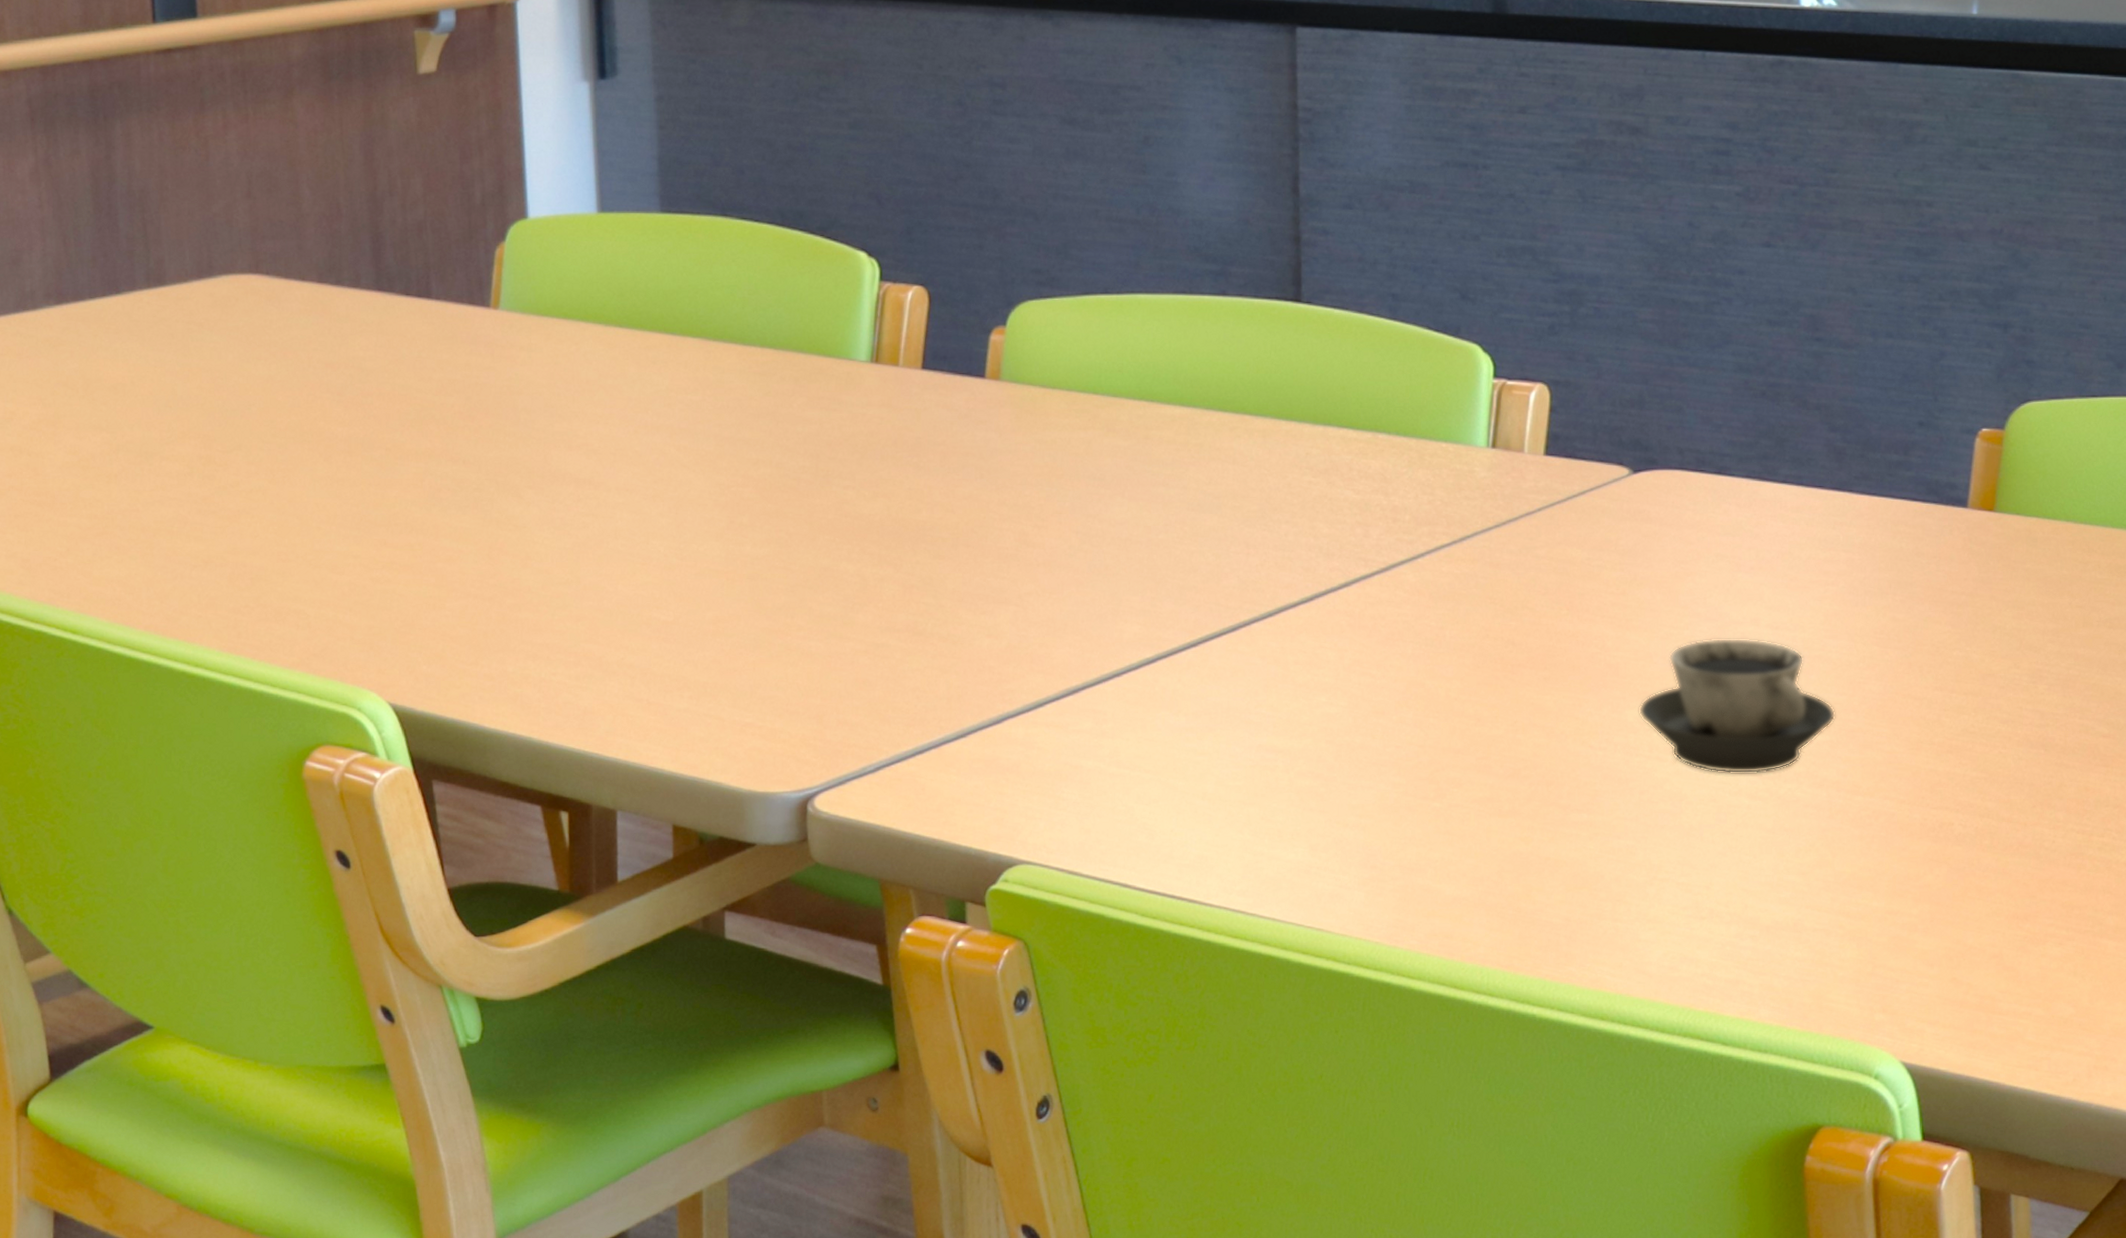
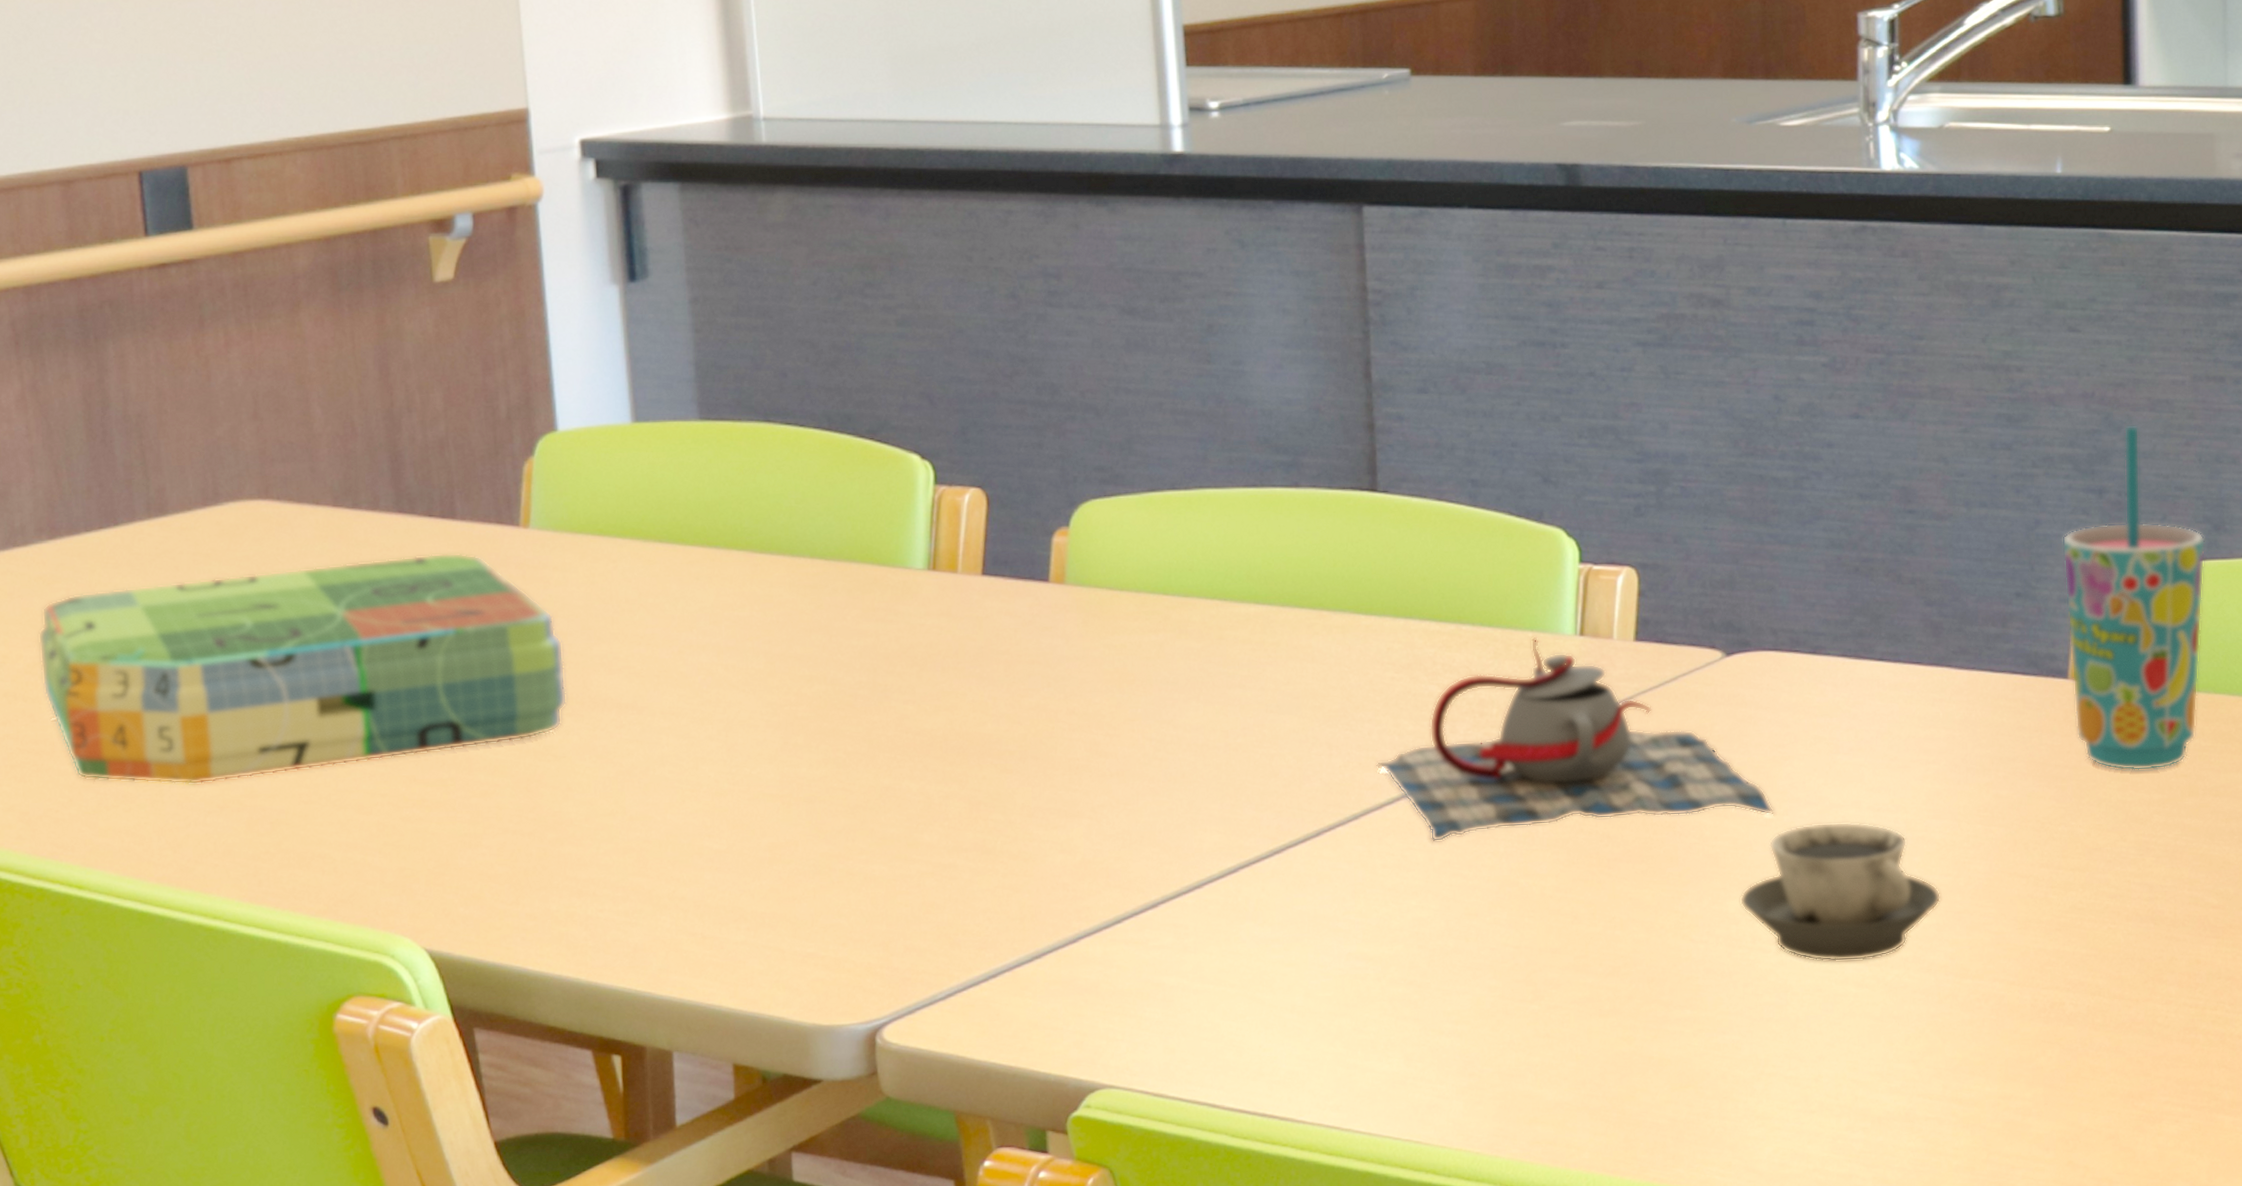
board game: none [43,330,529,540] -> present [37,553,568,785]
teapot: none [1291,447,1675,642] -> present [1376,636,1774,842]
cup: none [1966,263,2108,600] -> present [2062,425,2206,771]

